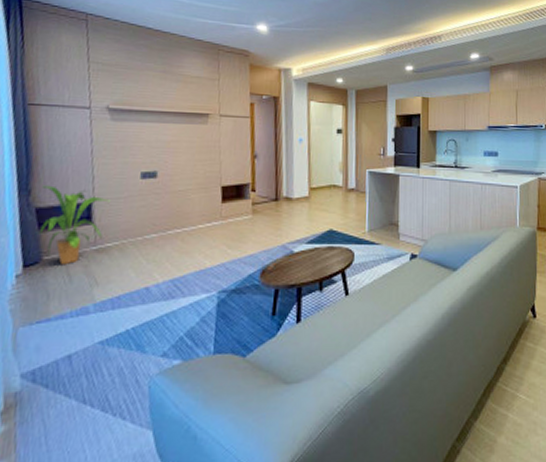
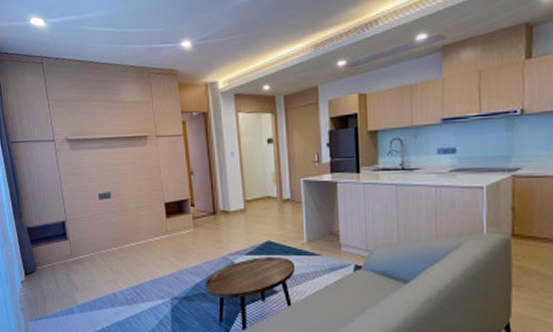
house plant: present [40,185,110,266] -> none [29,209,78,274]

